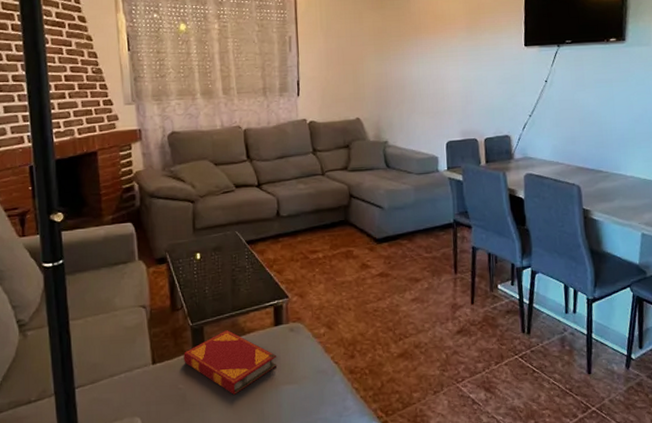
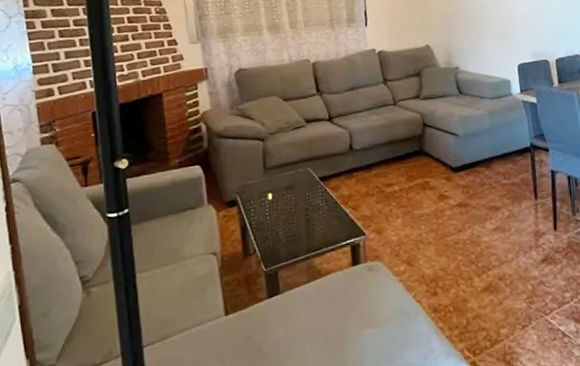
hardback book: present [183,330,277,395] -> none [258,273,357,343]

